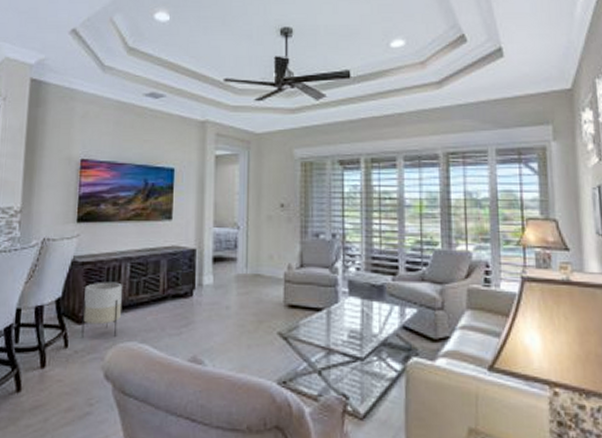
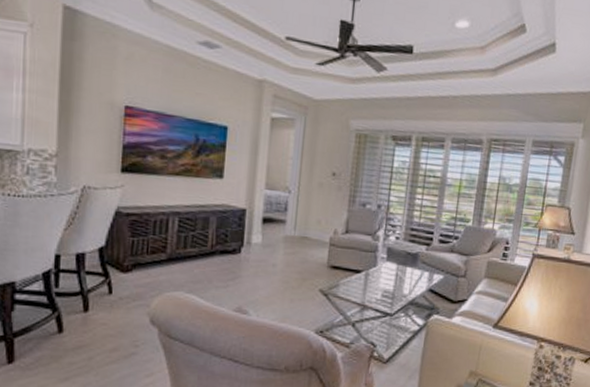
planter: present [81,282,122,337] -> none [126,234,169,286]

